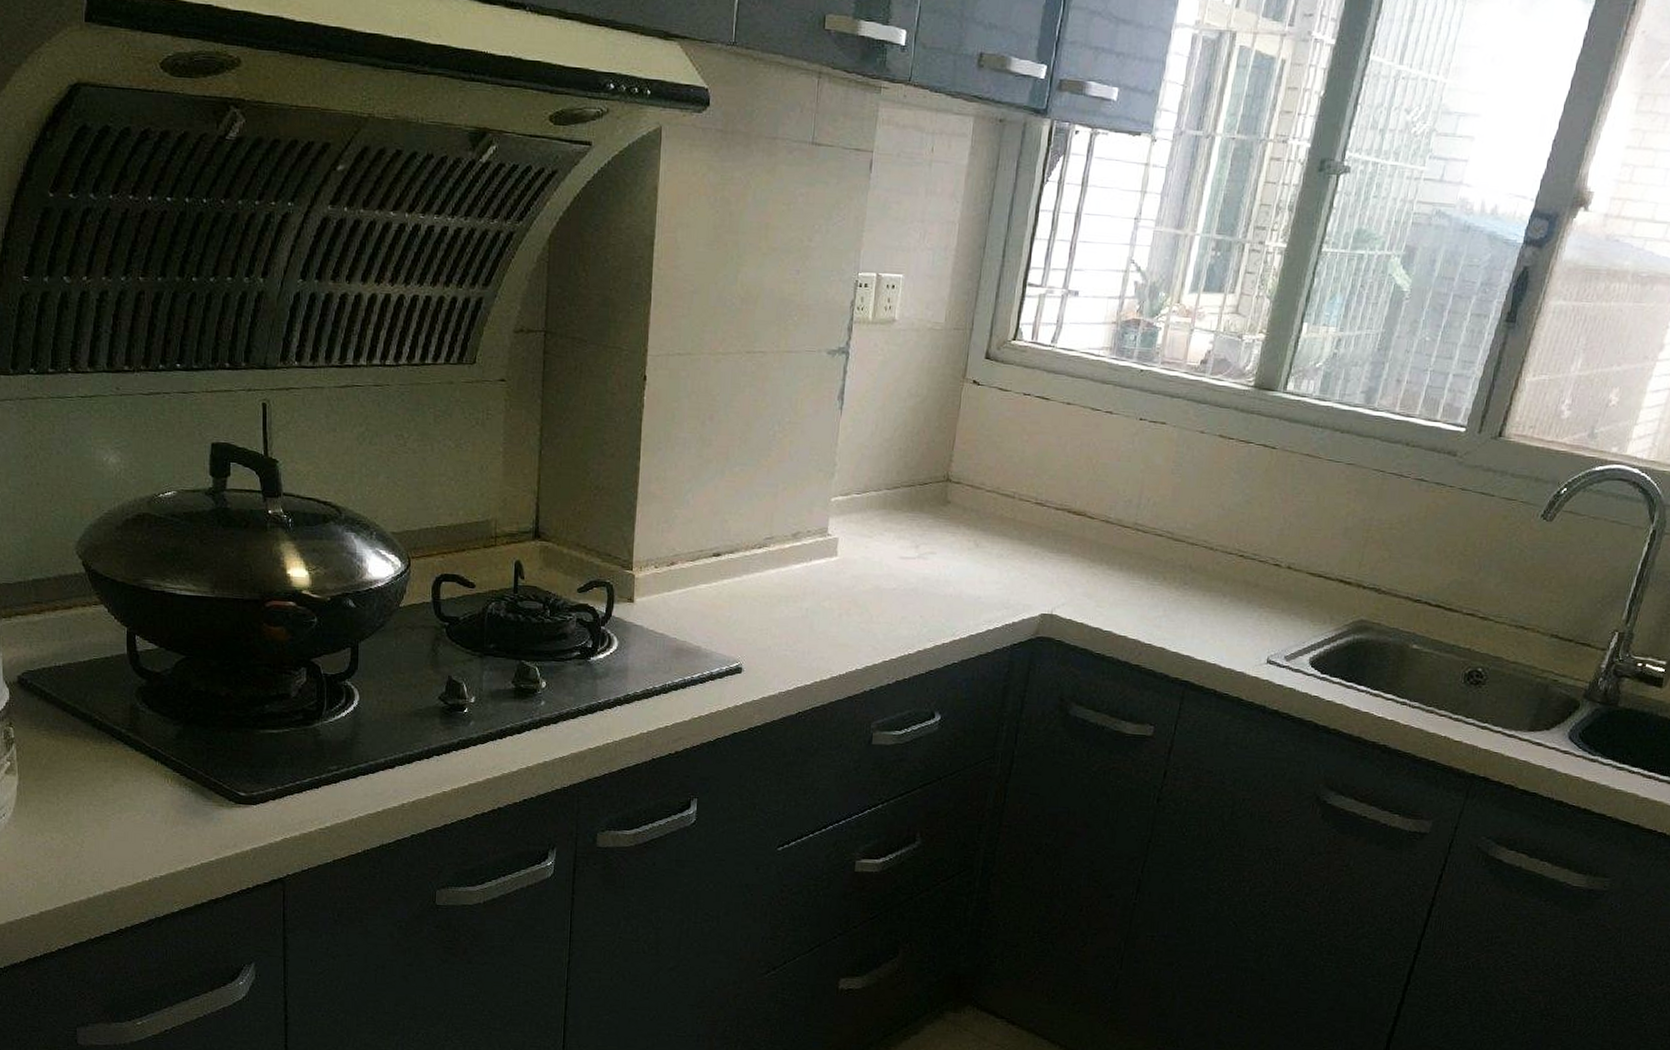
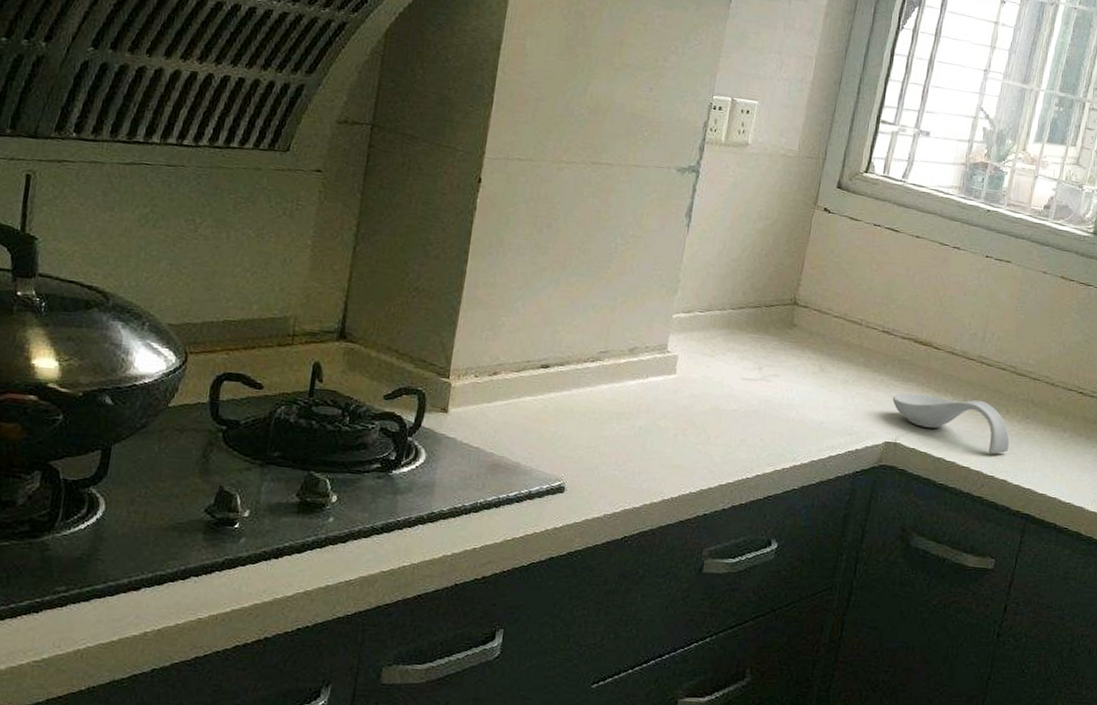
spoon rest: none [1047,564,1167,622] -> present [892,393,1010,454]

